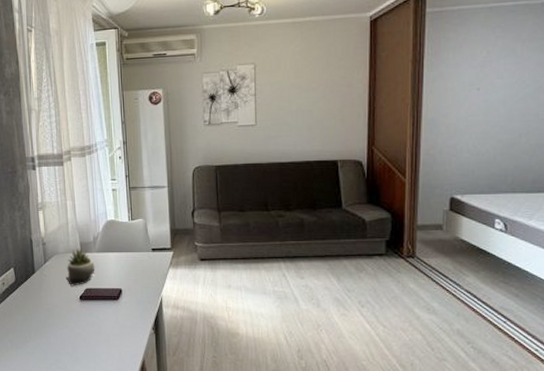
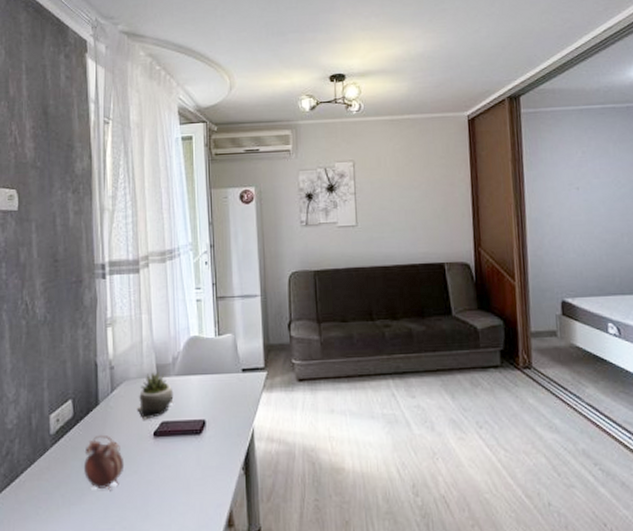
alarm clock: none [25,296,58,339] -> present [84,434,125,490]

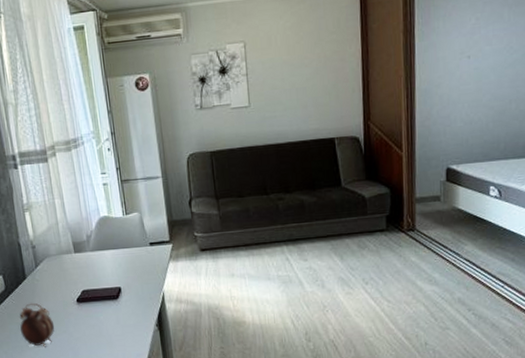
succulent plant: present [137,372,174,420] -> none [59,249,92,289]

